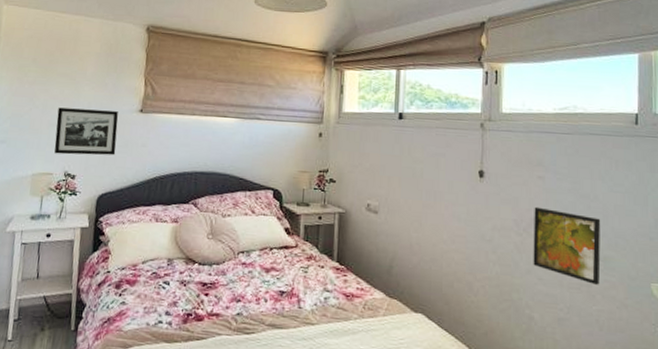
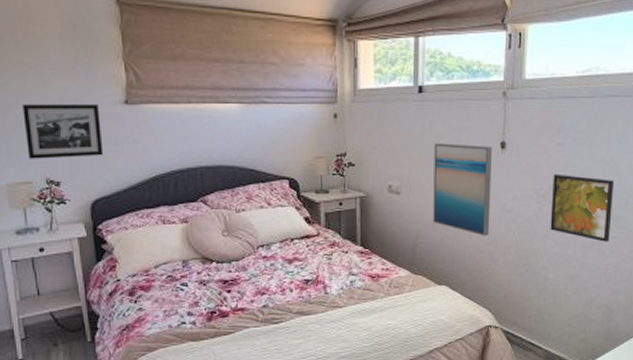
wall art: none [410,167,470,265] -> present [433,143,492,236]

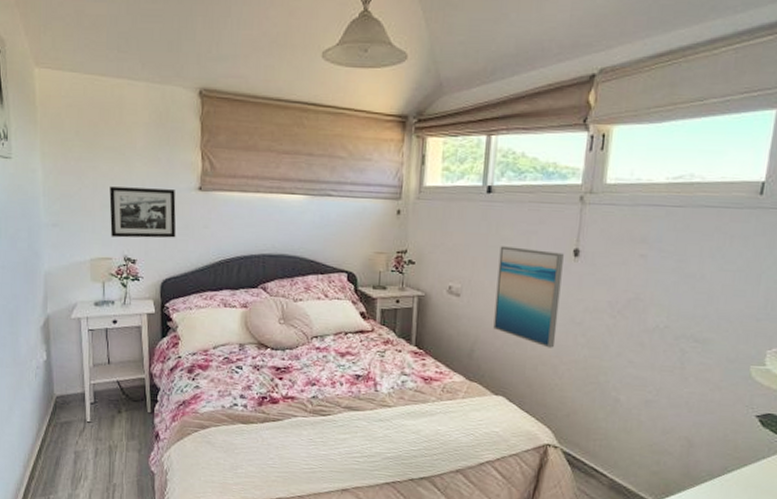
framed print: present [550,173,615,242] -> none [624,287,705,367]

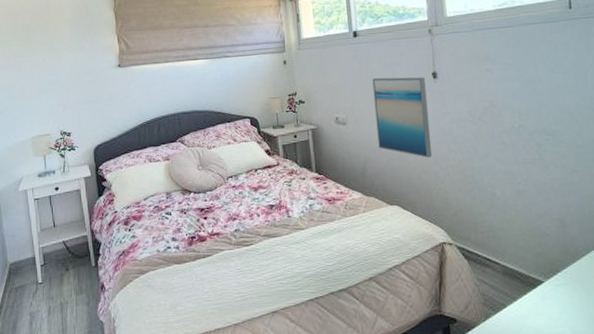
picture frame: present [109,186,176,238] -> none [44,70,103,116]

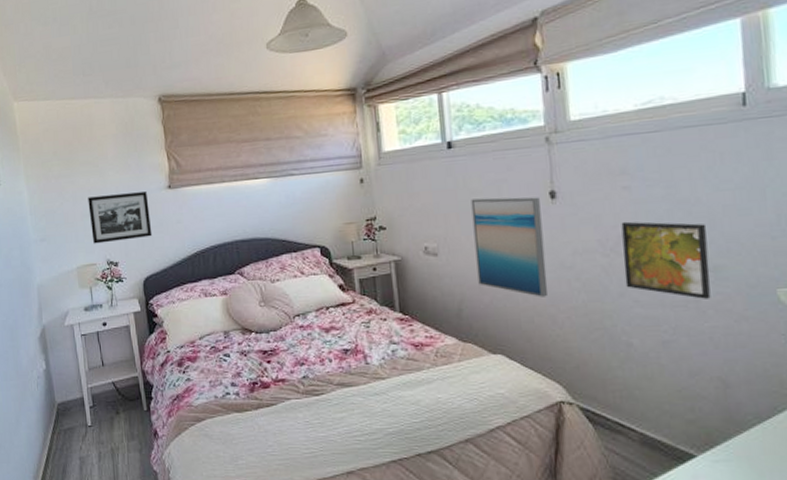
picture frame: none [44,70,103,116] -> present [88,191,153,244]
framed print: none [485,96,551,157] -> present [621,221,711,299]

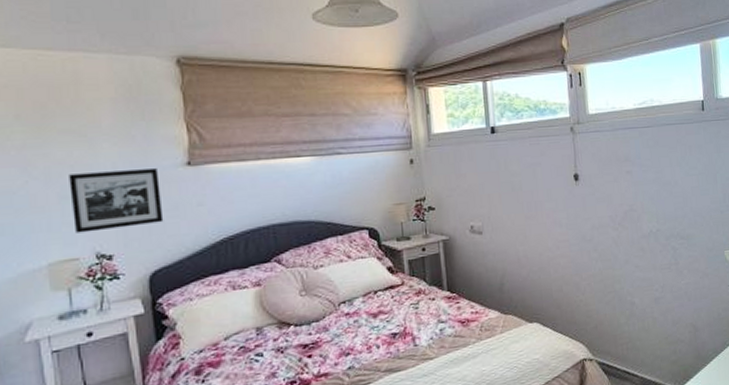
wall art: present [471,197,549,297] -> none [511,179,574,268]
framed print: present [621,221,711,299] -> none [626,200,685,262]

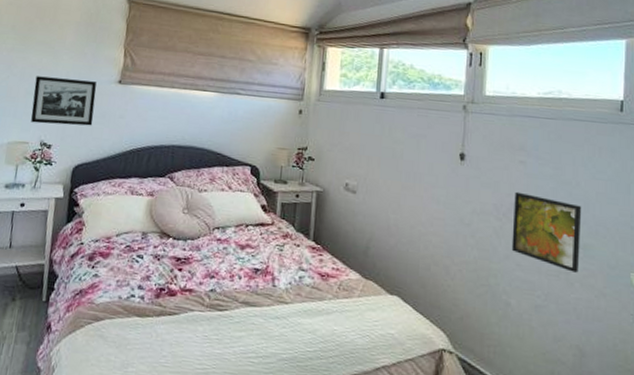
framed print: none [626,200,685,262] -> present [511,191,582,273]

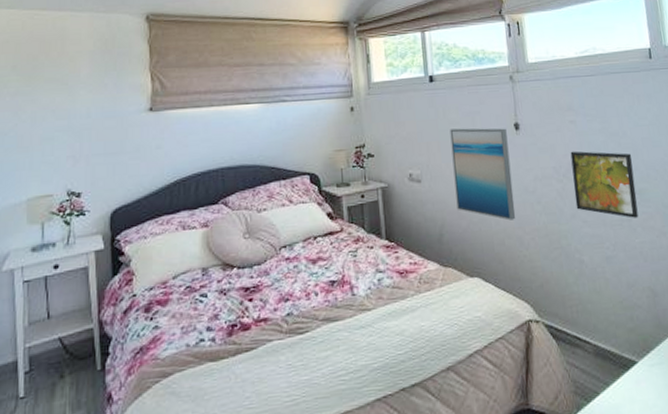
picture frame: present [31,76,97,126] -> none [50,114,126,172]
wall art: none [387,147,451,248] -> present [450,128,516,221]

